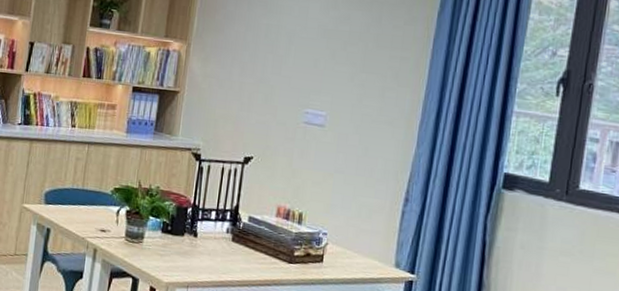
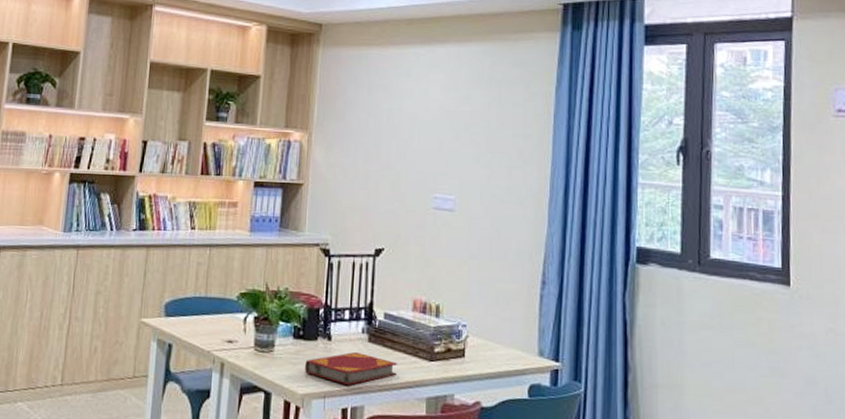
hardback book: none [171,249,259,278] -> present [305,351,398,385]

